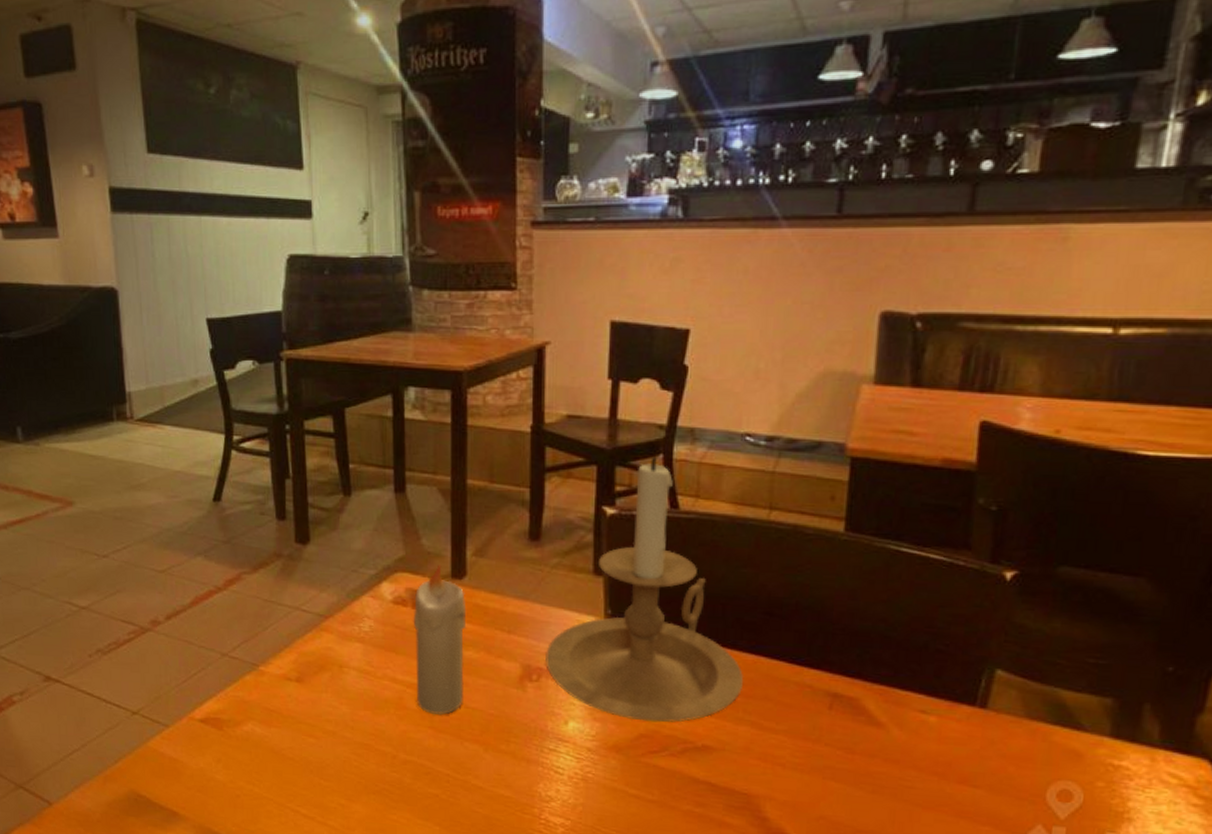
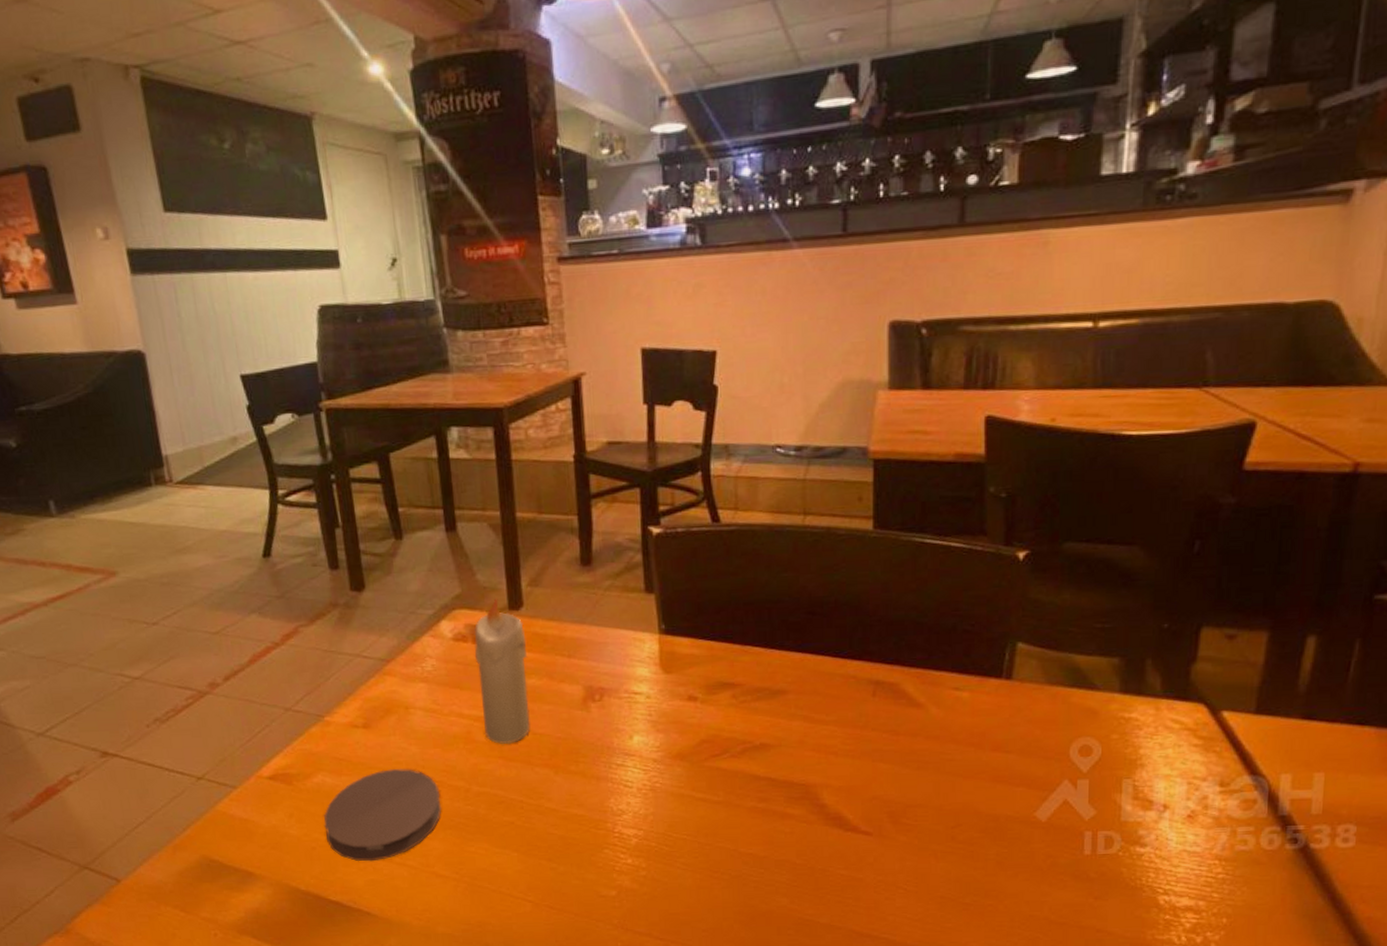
coaster: none [250,726,367,817] -> present [323,769,442,862]
candle holder: present [545,456,744,723] -> none [606,474,794,728]

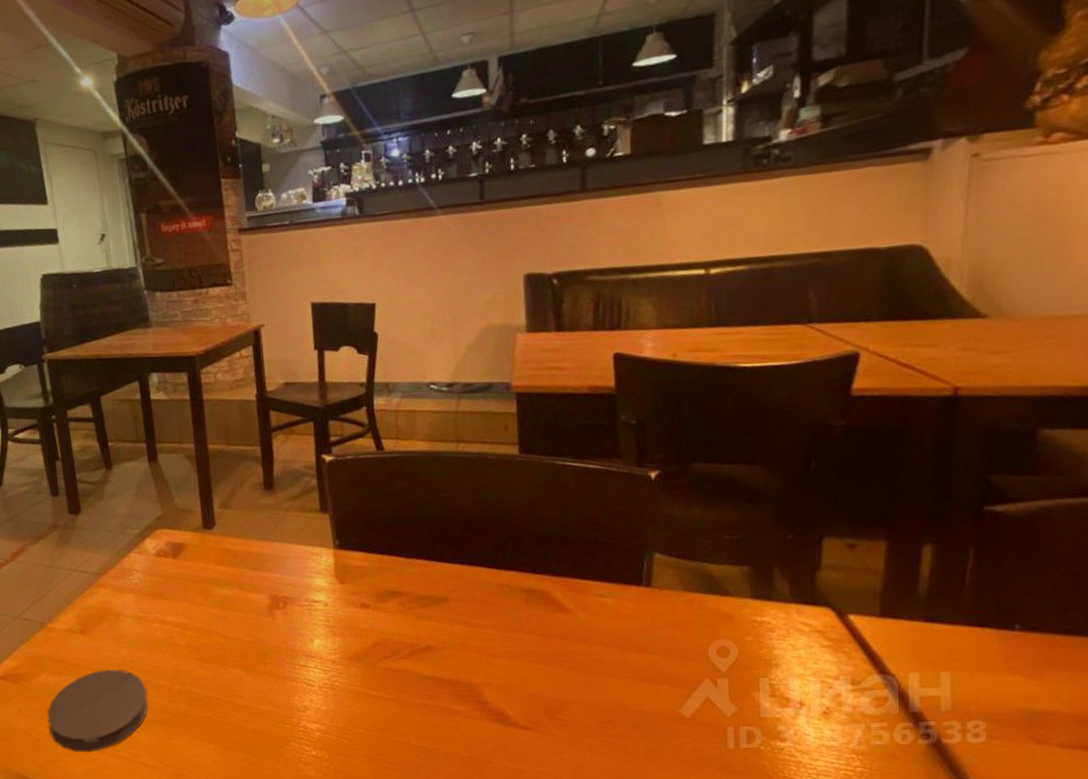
candle: present [474,598,531,745] -> none [174,519,224,648]

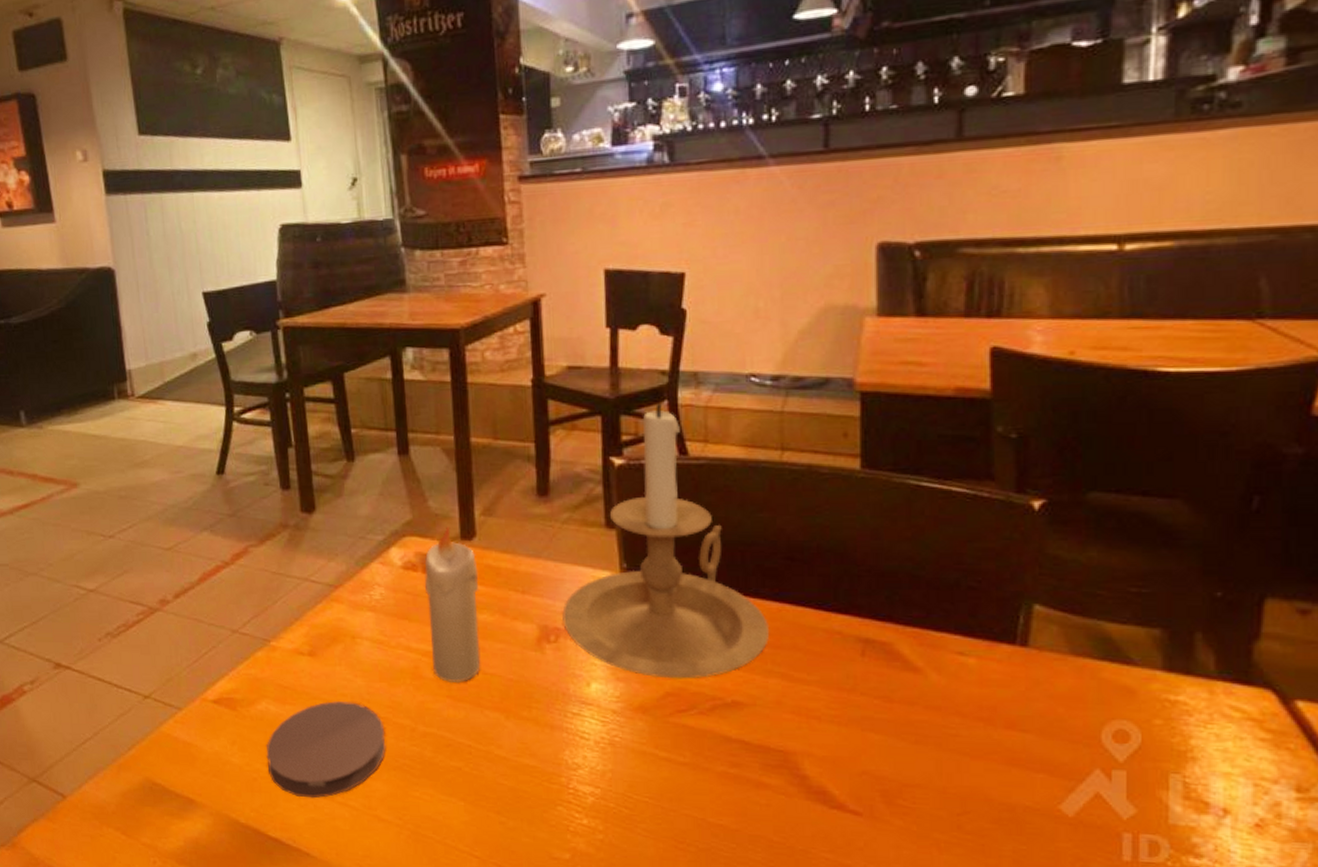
candle: none [174,519,224,648] -> present [424,526,481,684]
candle holder: none [288,409,454,632] -> present [562,403,770,679]

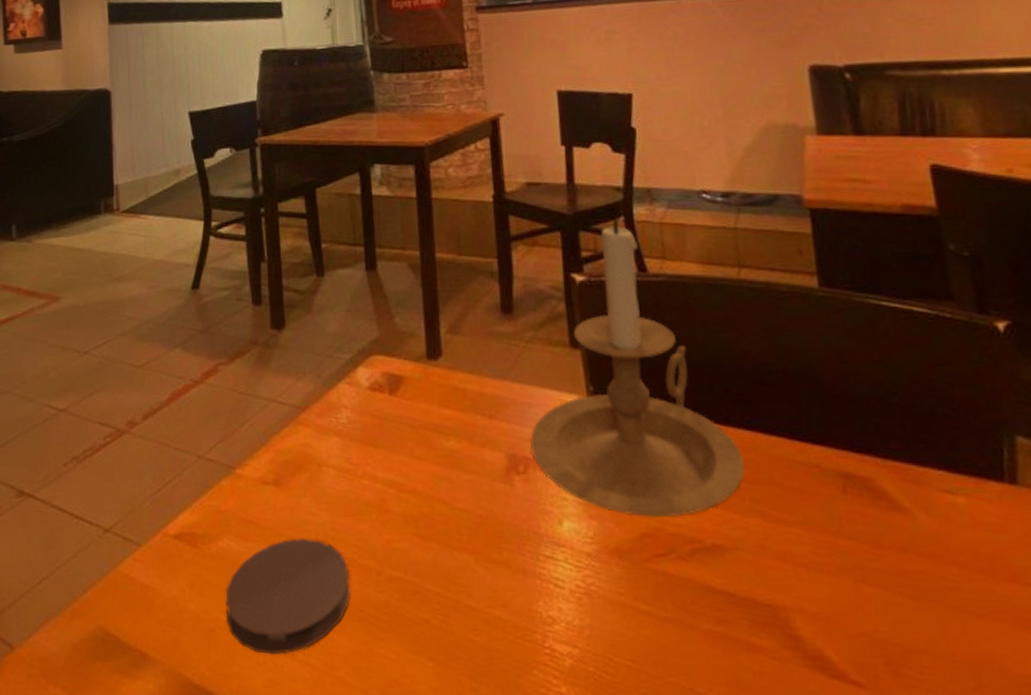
candle: present [424,526,481,684] -> none [390,345,449,520]

